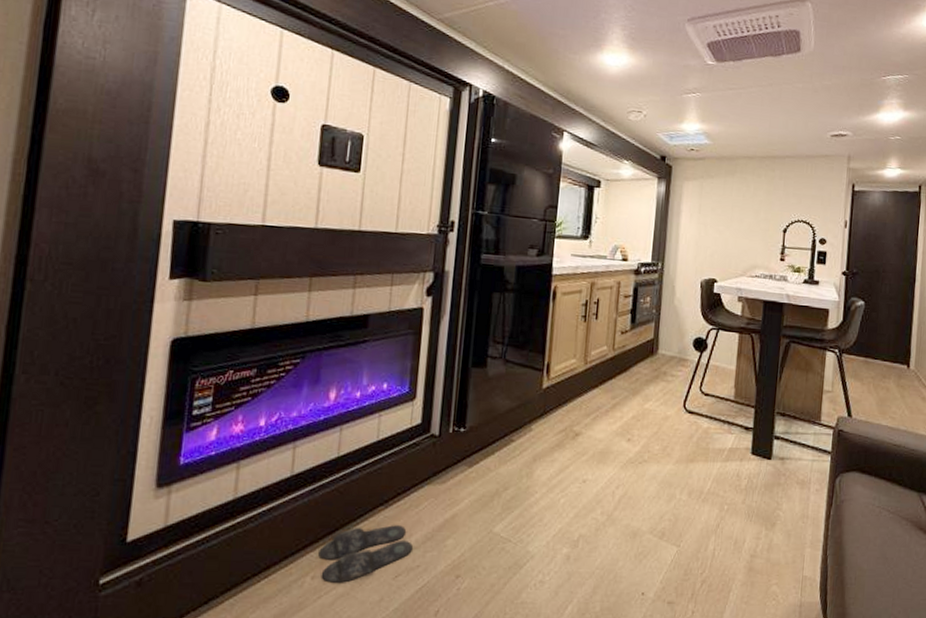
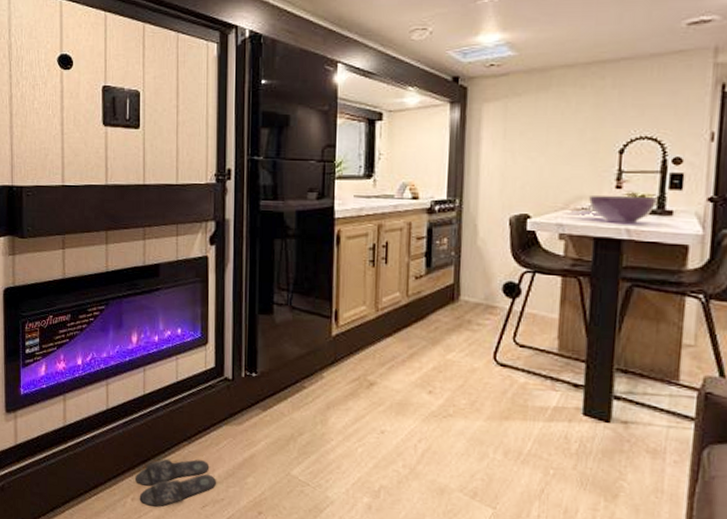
bowl: none [761,266,808,291] -> present [589,195,656,225]

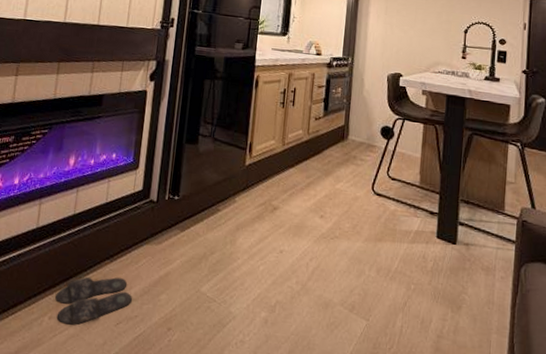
bowl: present [589,195,656,225] -> none [444,63,489,87]

